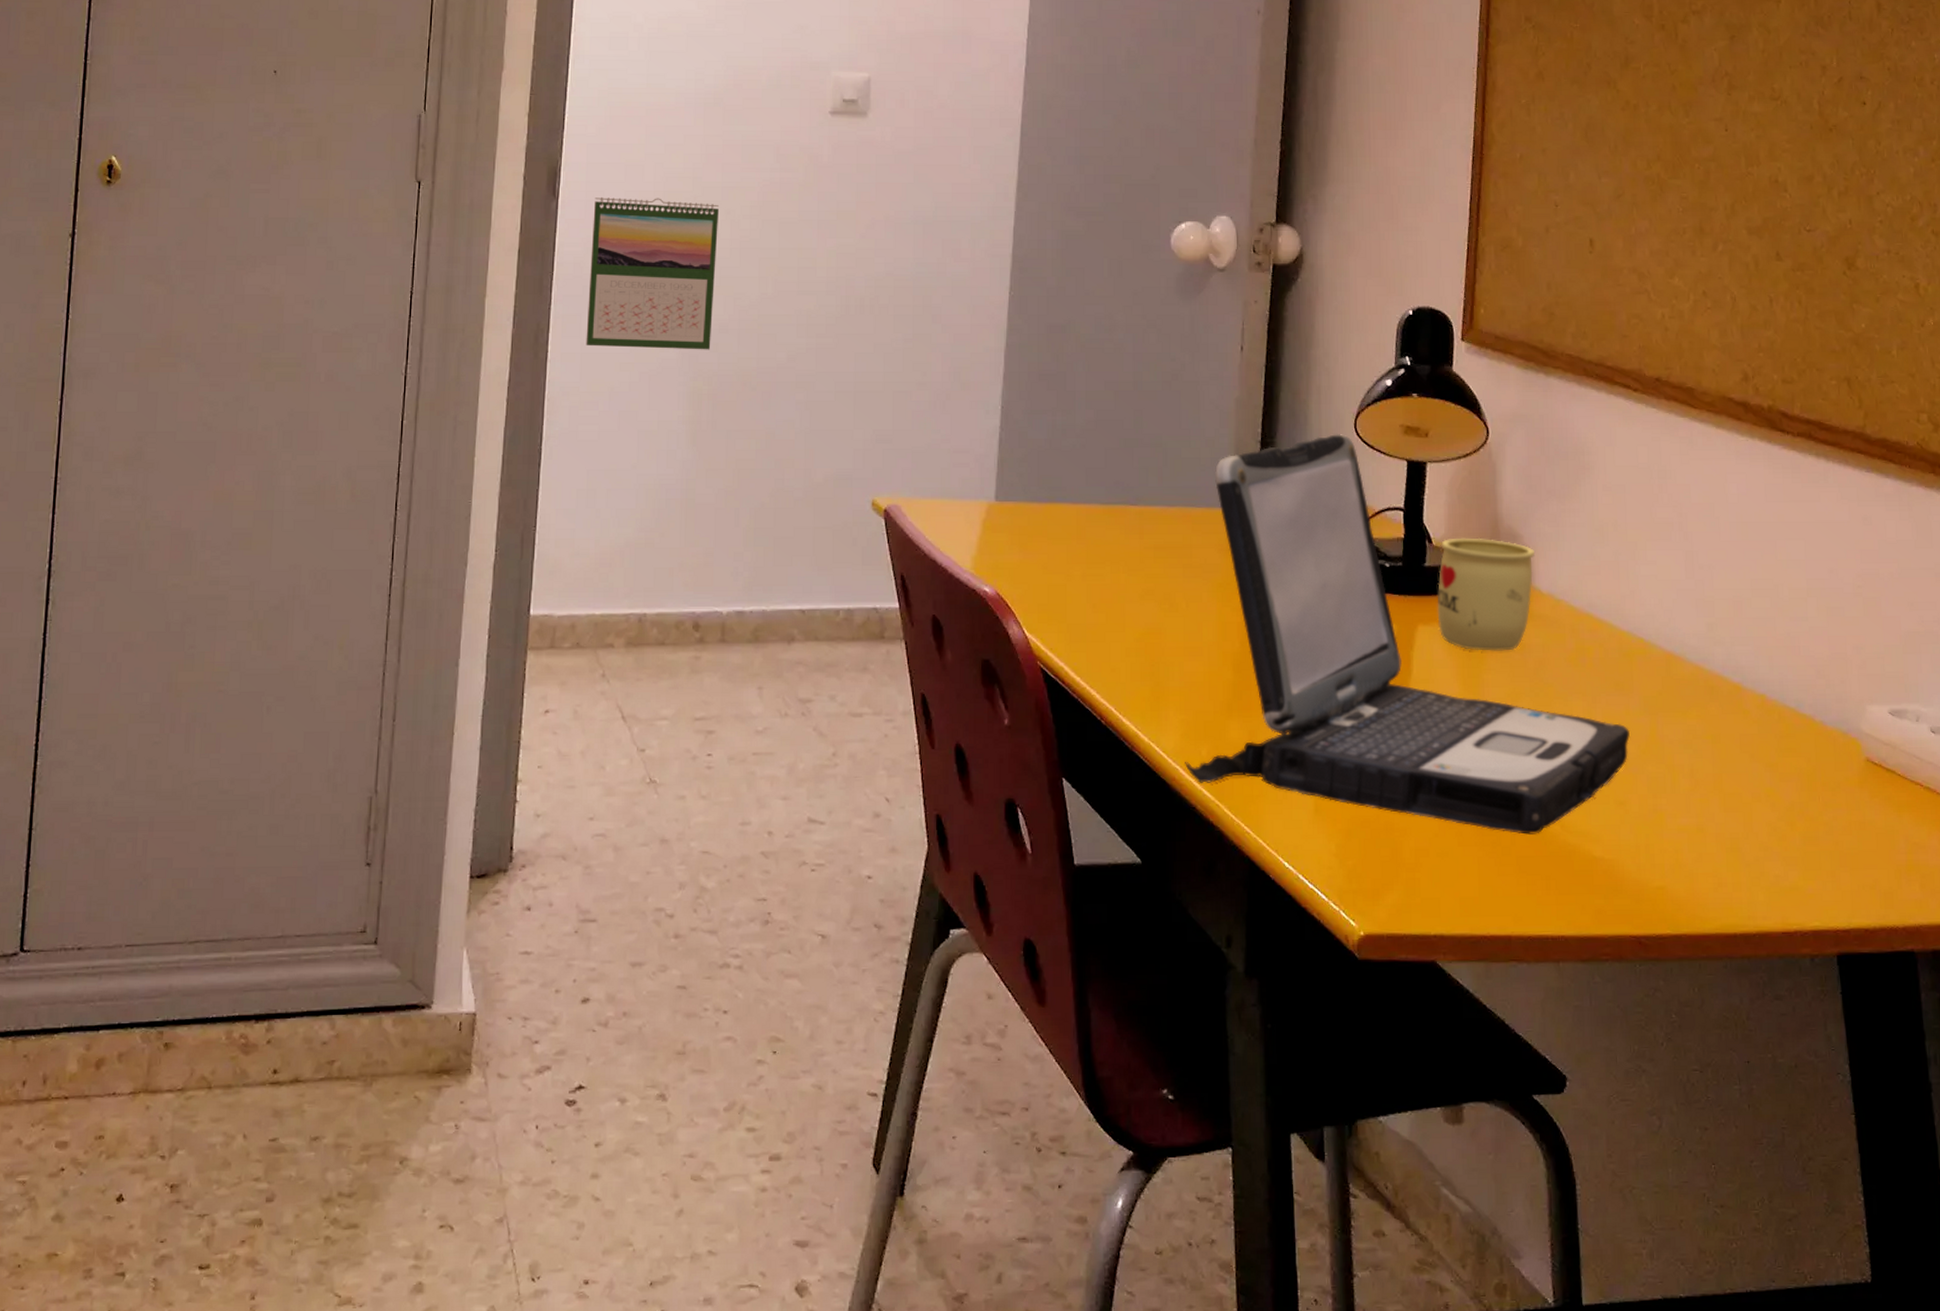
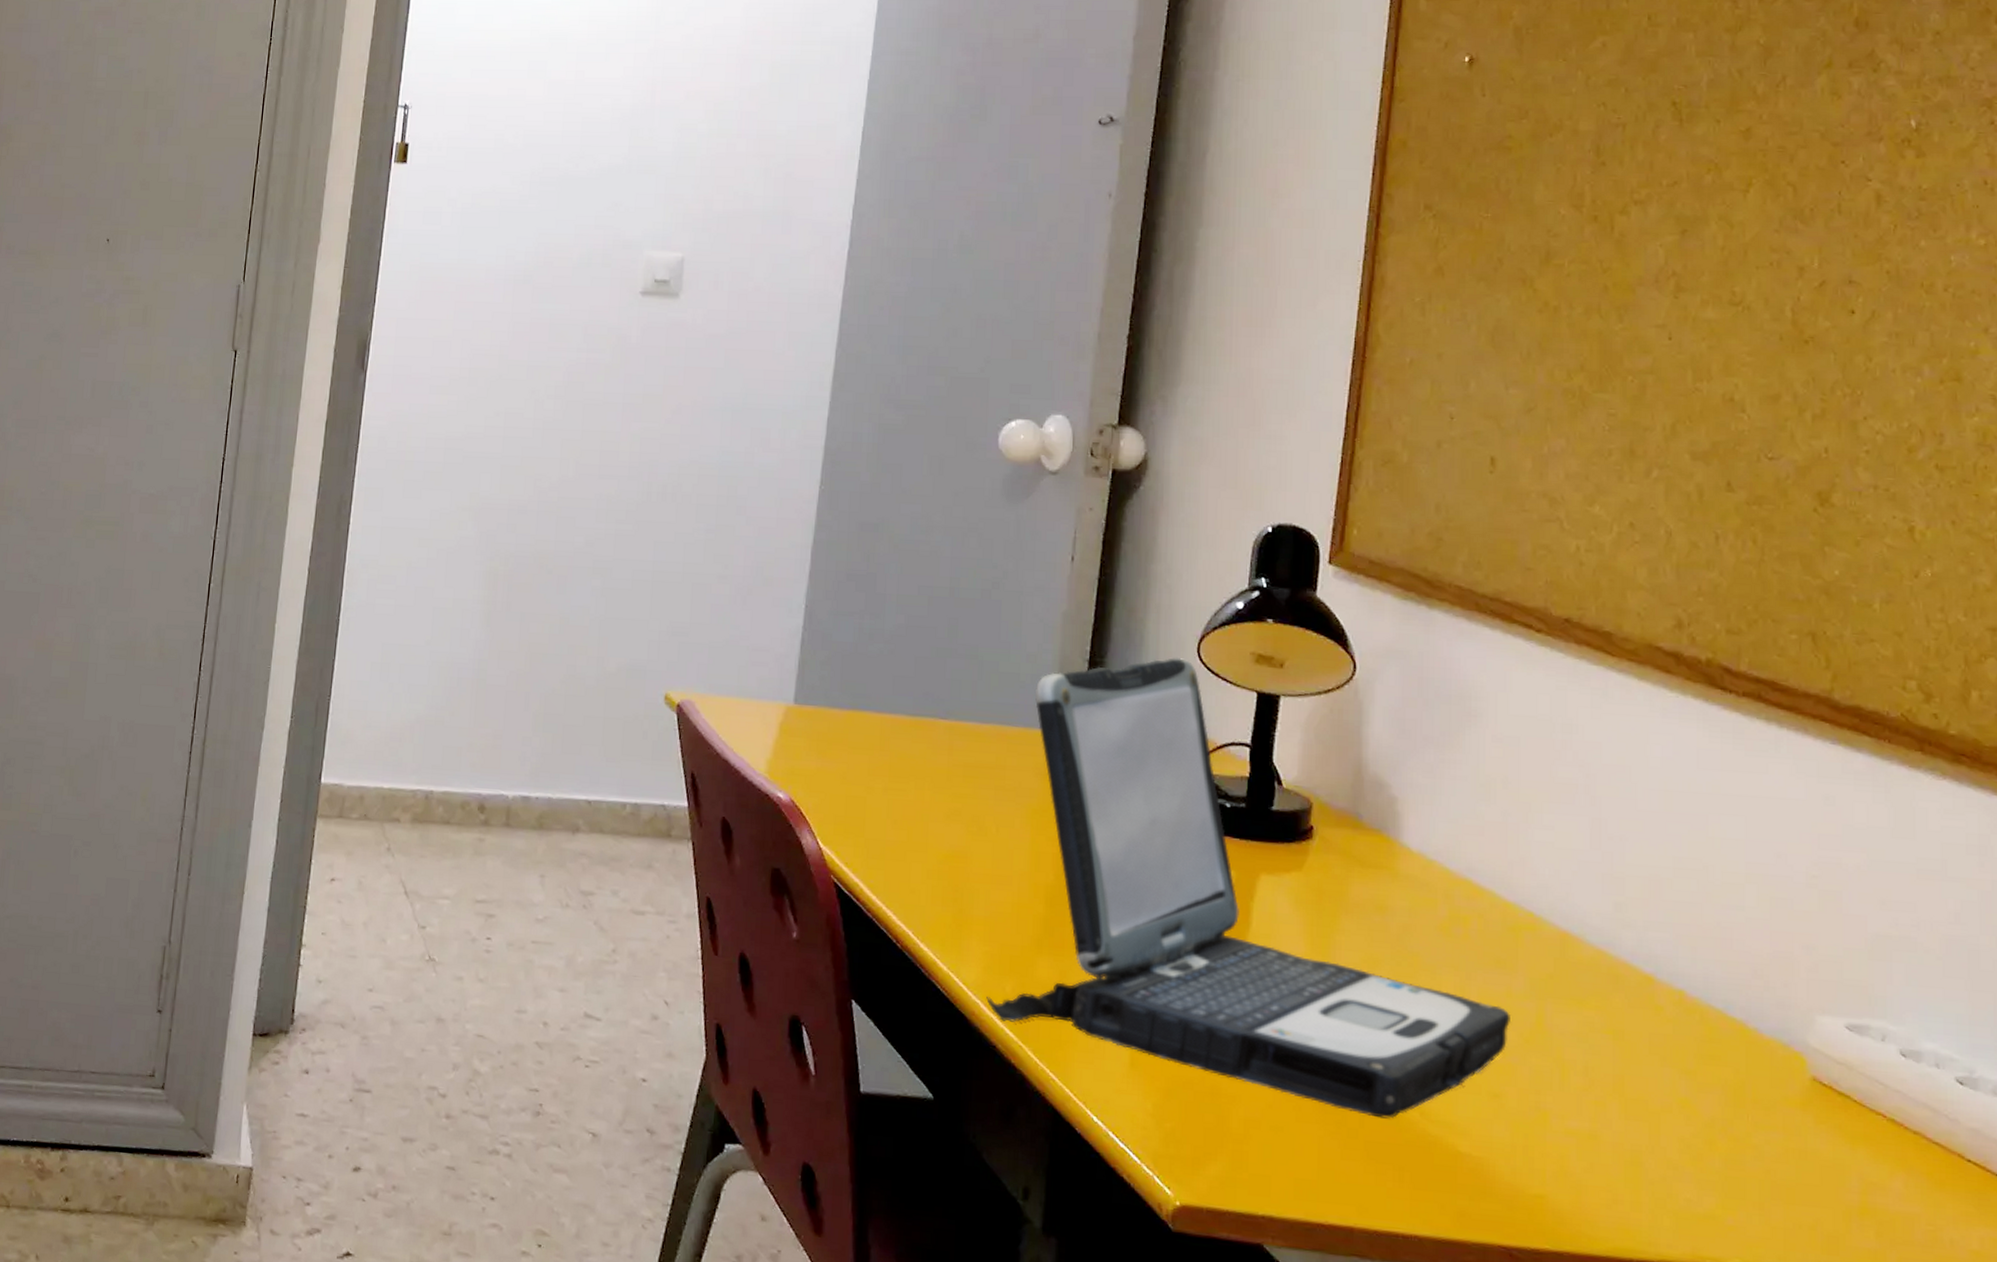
calendar: present [586,197,719,350] -> none [386,372,523,530]
mug: present [1437,537,1535,651] -> none [1284,781,1404,912]

